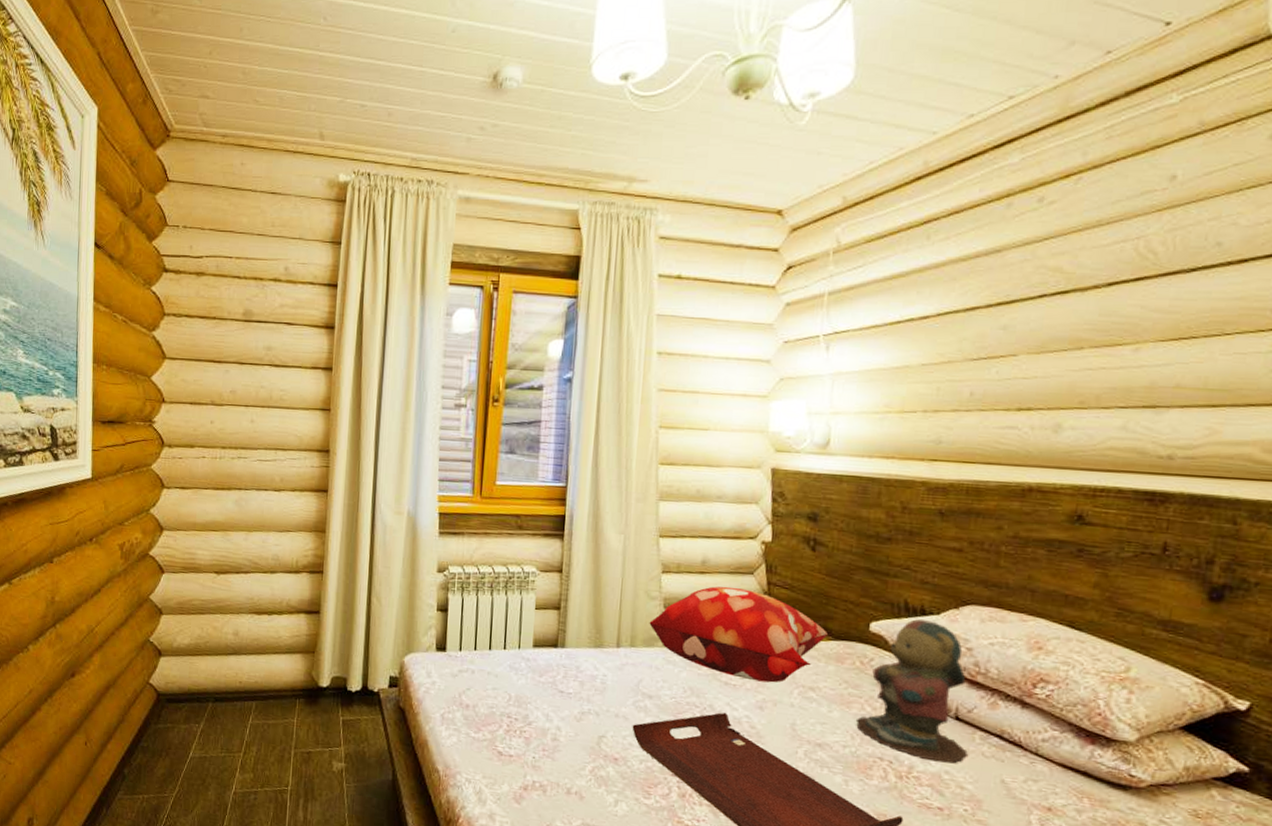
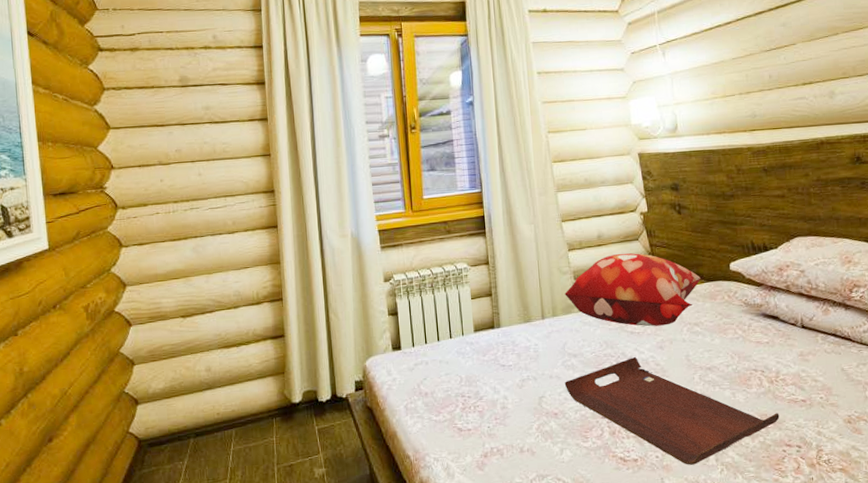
teddy bear: present [855,619,968,763] -> none [732,254,815,364]

